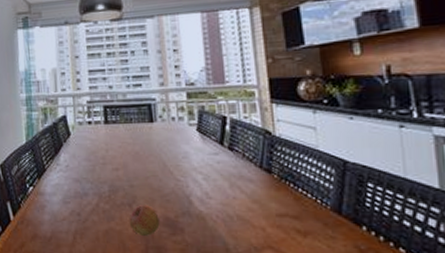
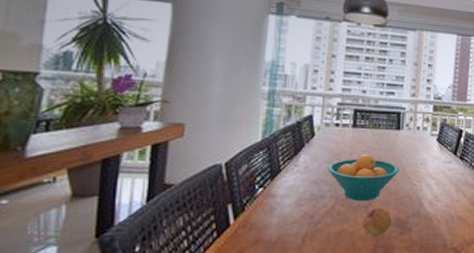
fruit bowl: none [86,149,160,199] -> present [327,153,400,202]

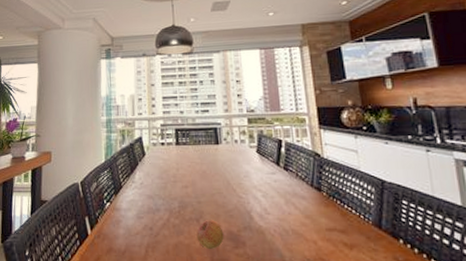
fruit bowl: present [327,153,400,202] -> none [159,168,224,215]

